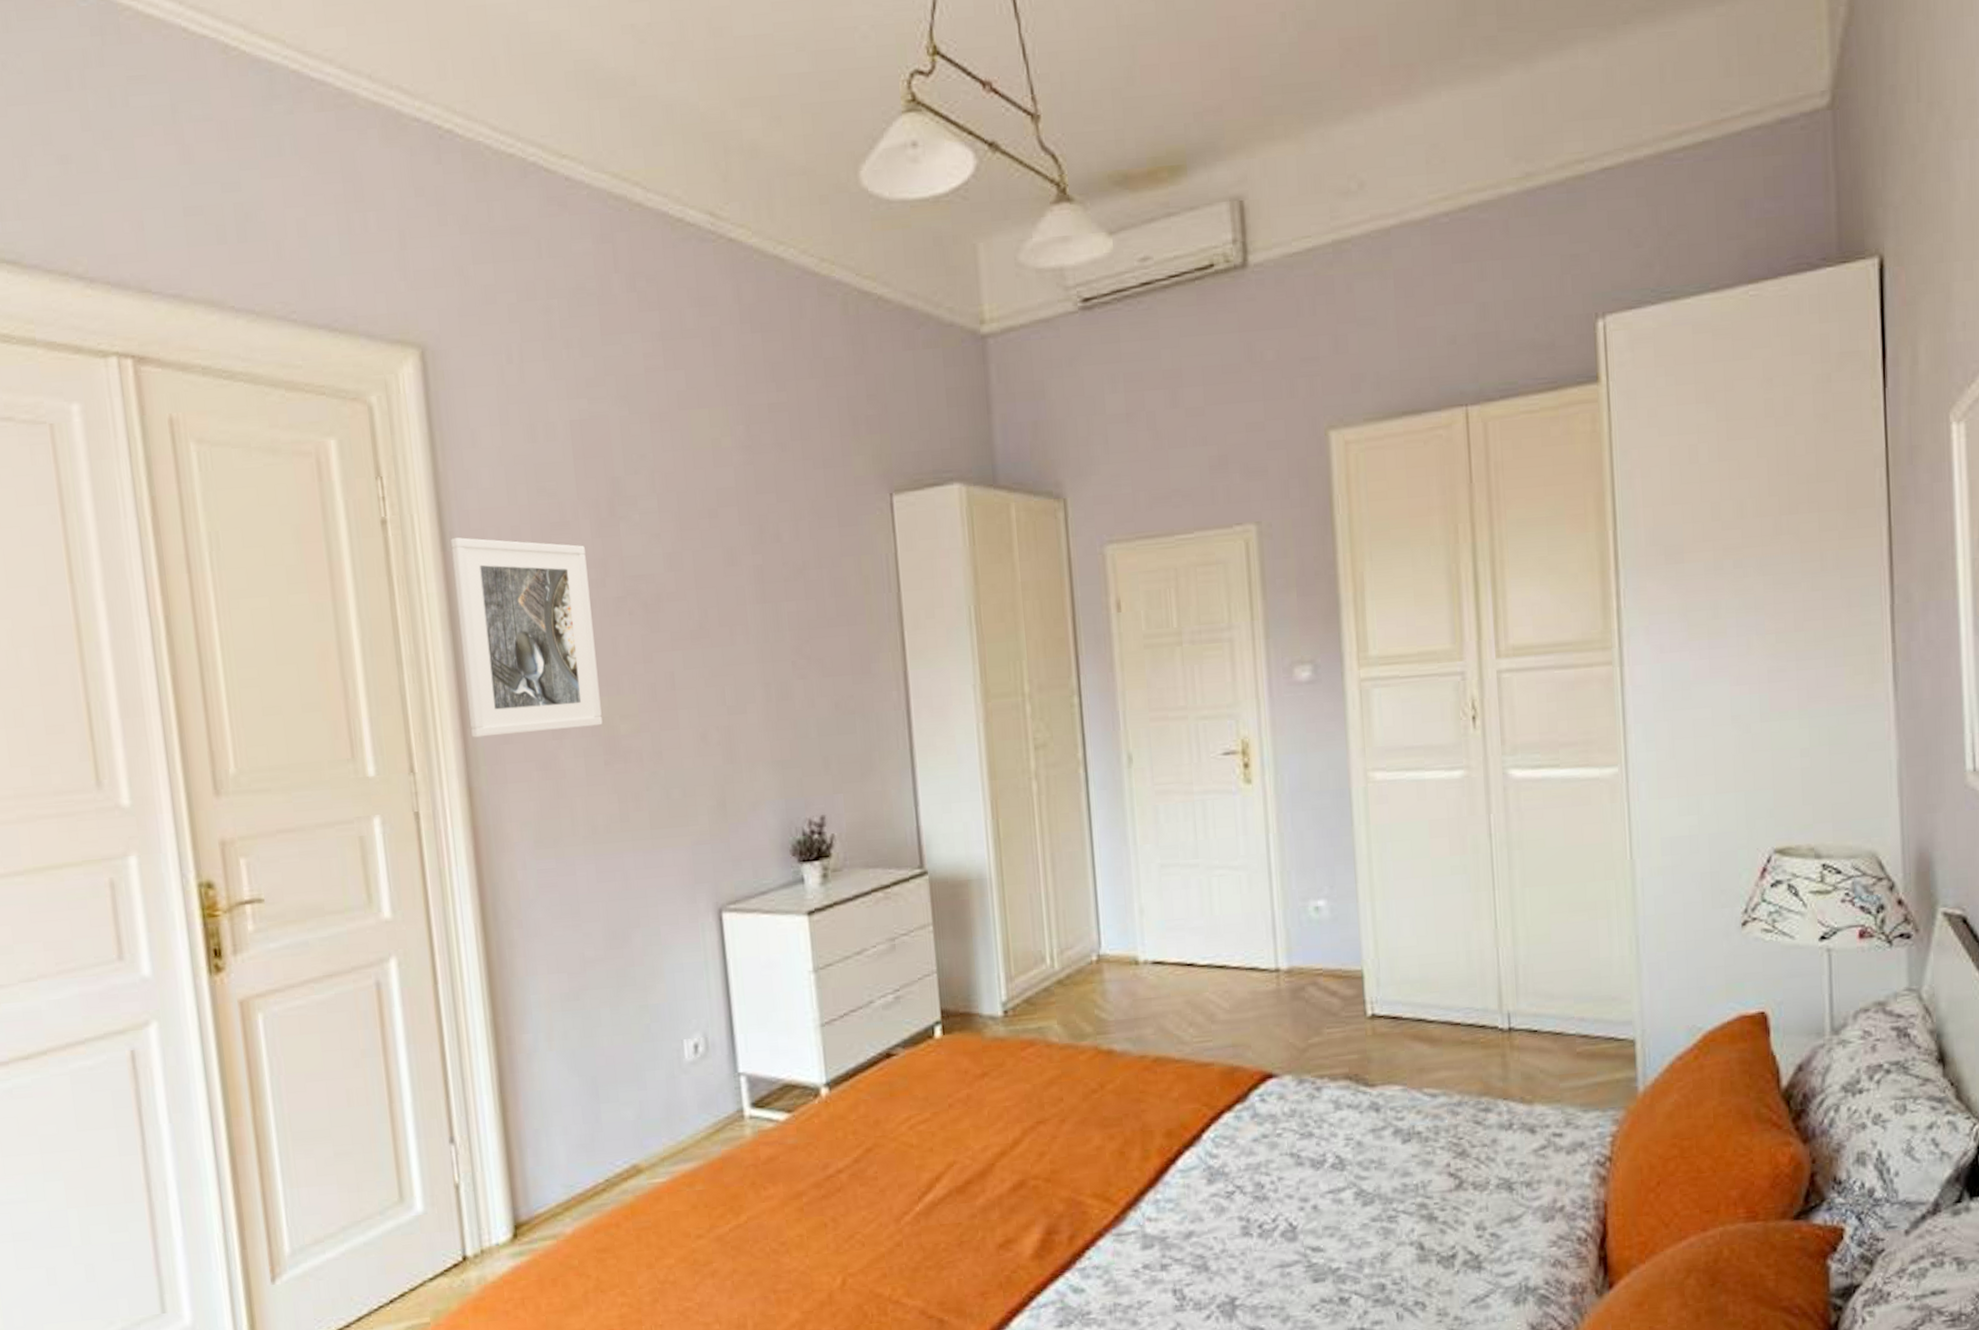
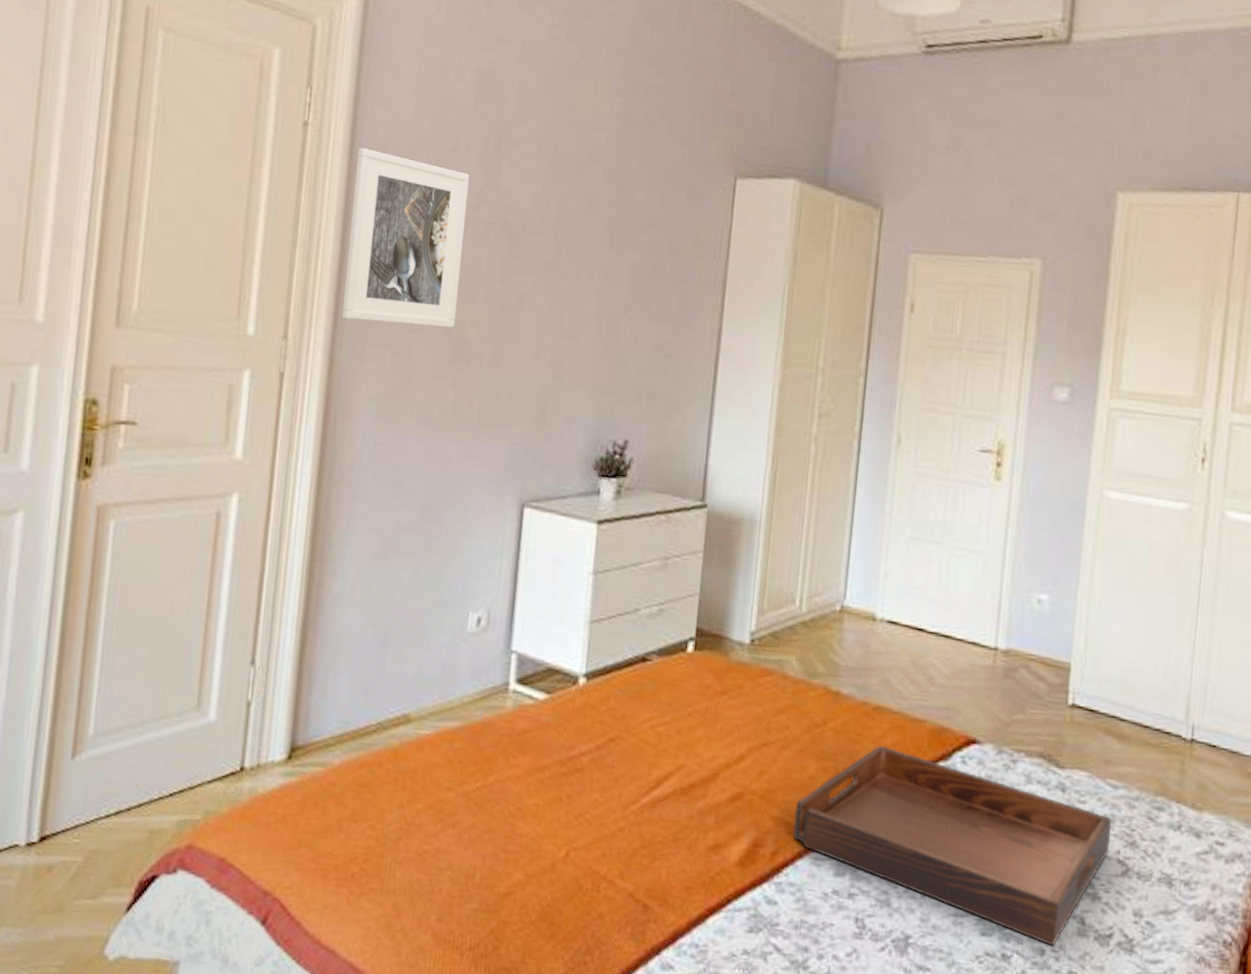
serving tray: none [1086,1099,1437,1279] -> present [793,745,1112,946]

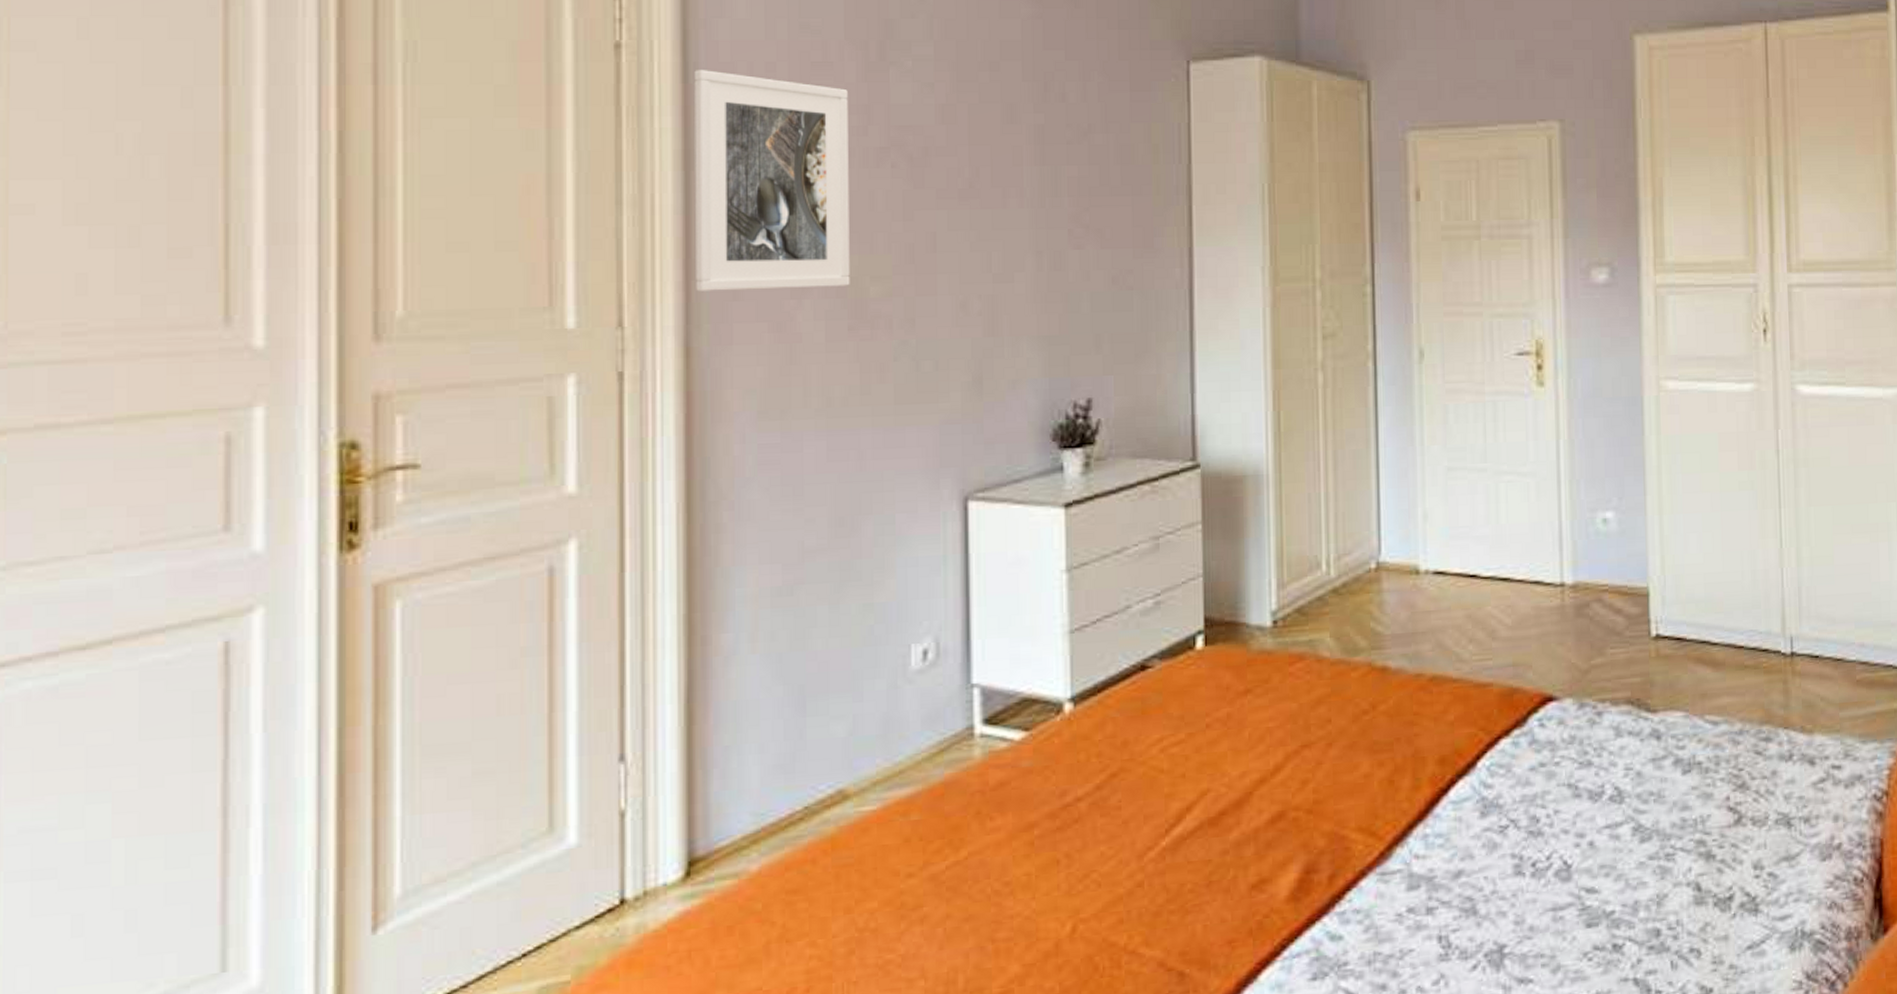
serving tray: present [793,745,1112,946] -> none [1351,722,1717,923]

